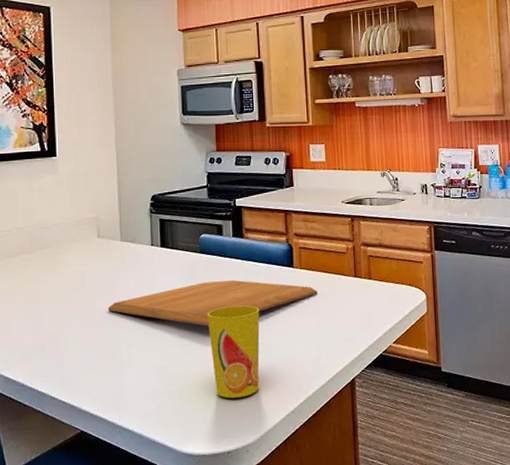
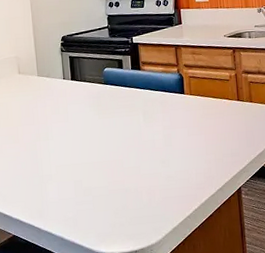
chopping board: present [107,280,317,327] -> none [29,106,206,147]
cup: present [207,305,260,399] -> none [112,127,160,207]

